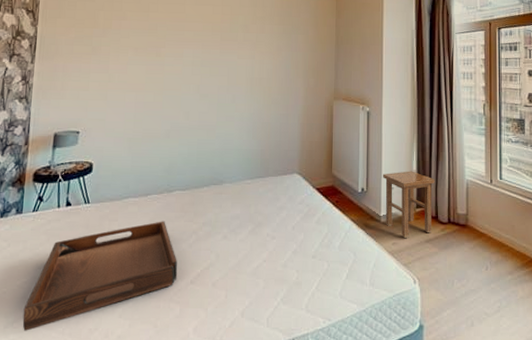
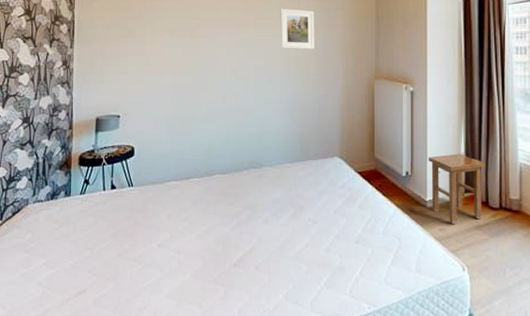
serving tray: present [22,221,178,331] -> none [77,204,221,308]
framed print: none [244,31,278,70] -> present [280,9,315,49]

